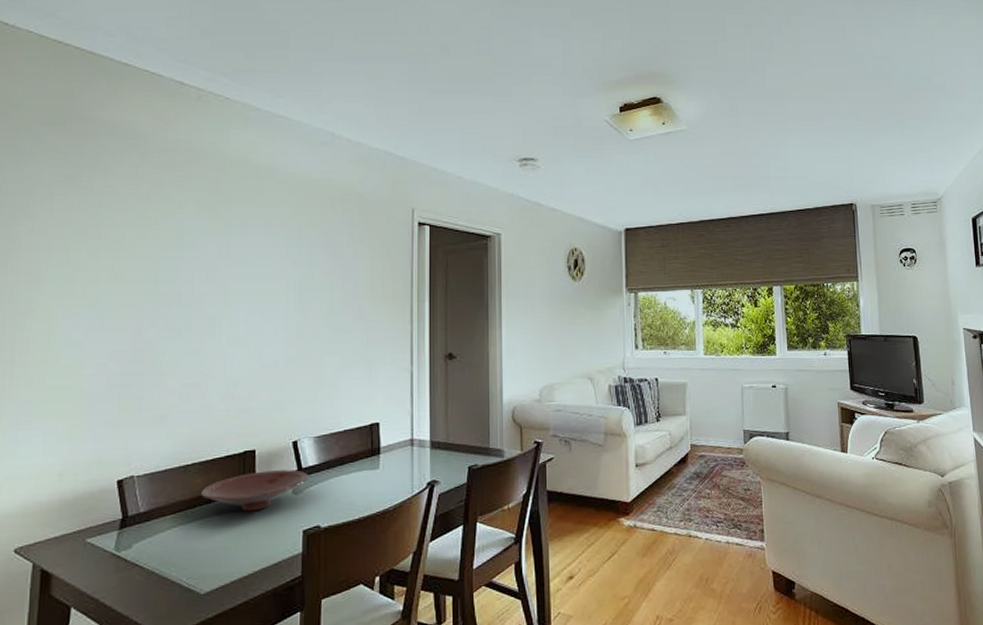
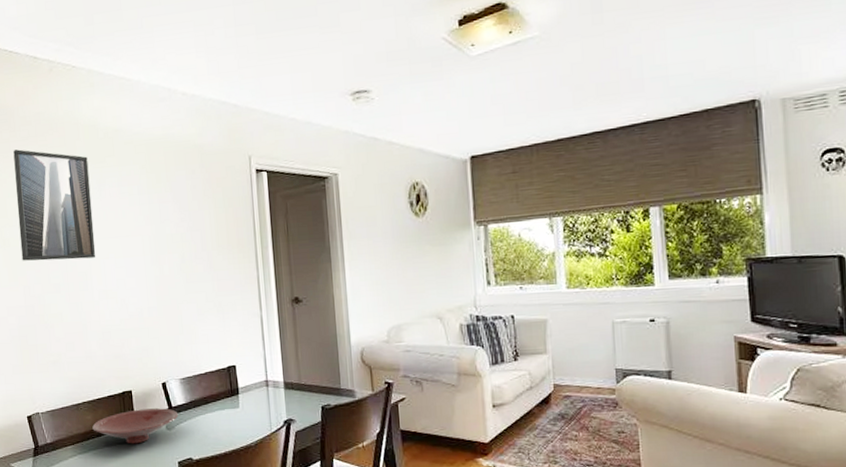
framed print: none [135,177,232,302] -> present [13,149,96,261]

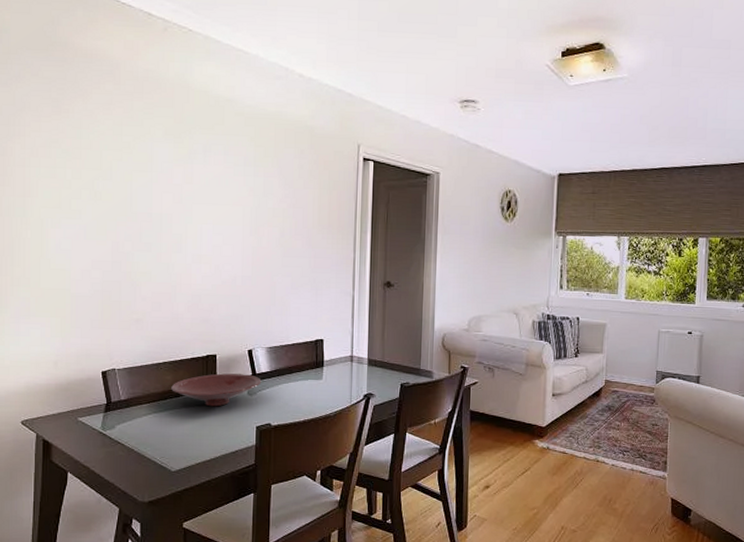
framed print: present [13,149,96,261] -> none [113,103,195,222]

